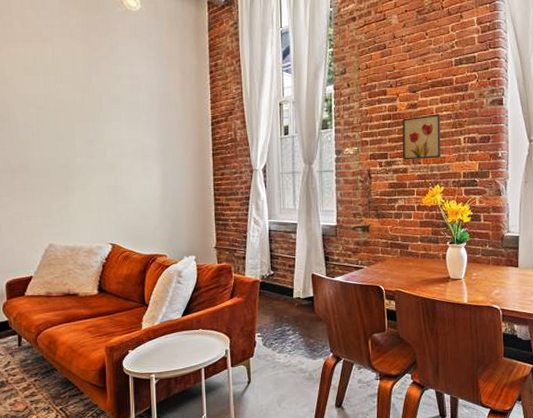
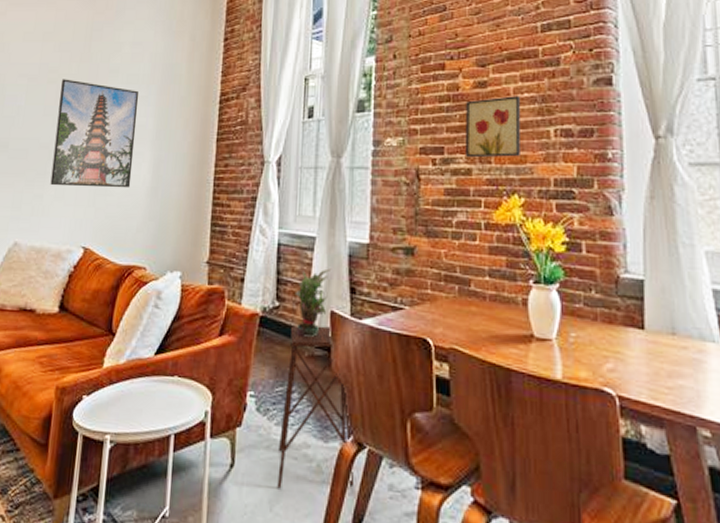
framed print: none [69,108,145,197] -> present [50,79,139,188]
side table: none [281,284,335,392] -> present [277,325,355,489]
potted plant: none [284,245,311,294] -> present [294,268,332,338]

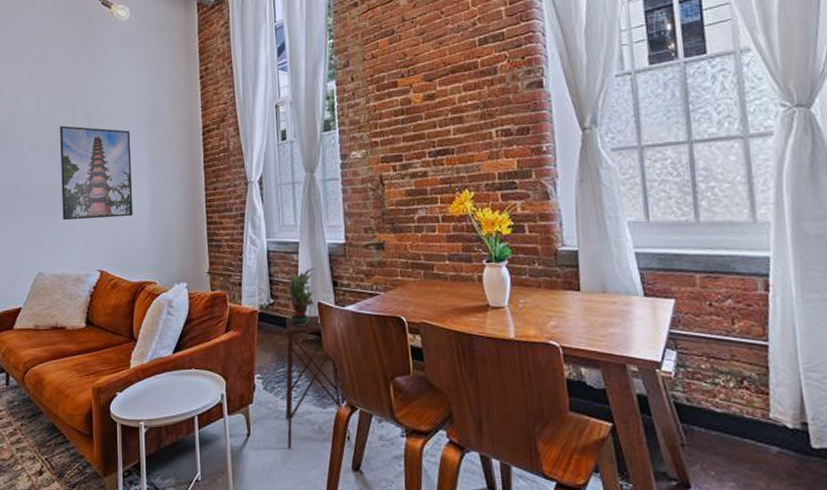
wall art: present [464,96,521,158] -> none [418,104,468,162]

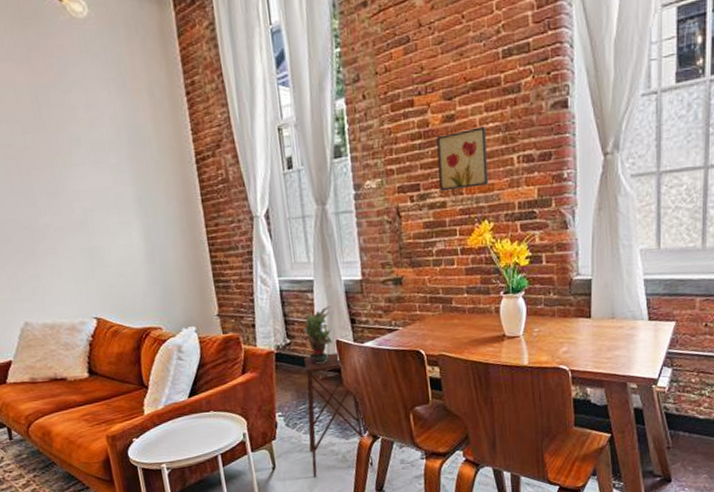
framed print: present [60,125,134,221] -> none [20,153,126,265]
wall art: none [418,104,468,162] -> present [436,127,488,192]

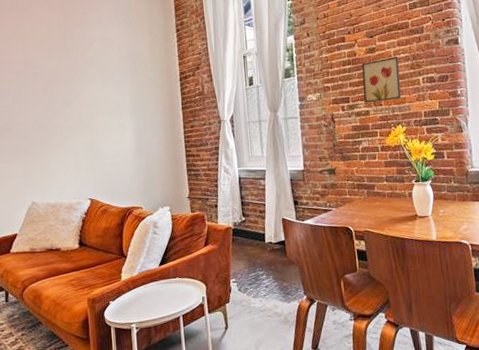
potted plant: present [302,305,332,365] -> none [255,190,280,239]
side table: present [304,353,374,478] -> none [256,229,311,337]

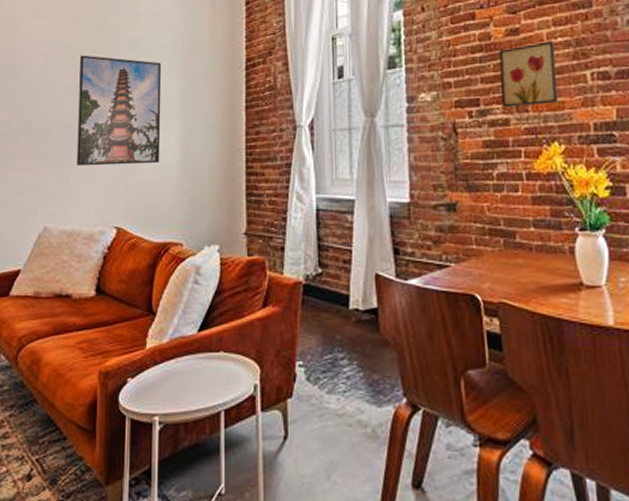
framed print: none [47,72,120,156] -> present [76,55,162,167]

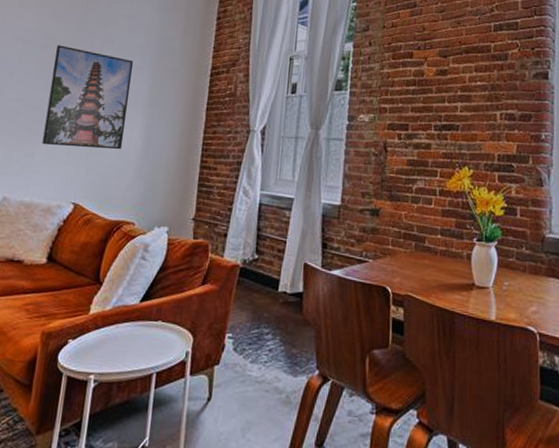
wall art: present [499,41,558,108] -> none [425,83,475,135]

